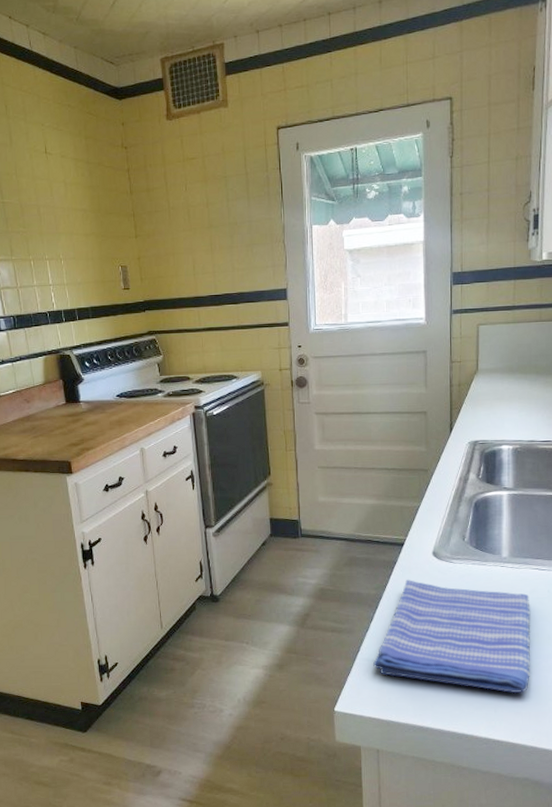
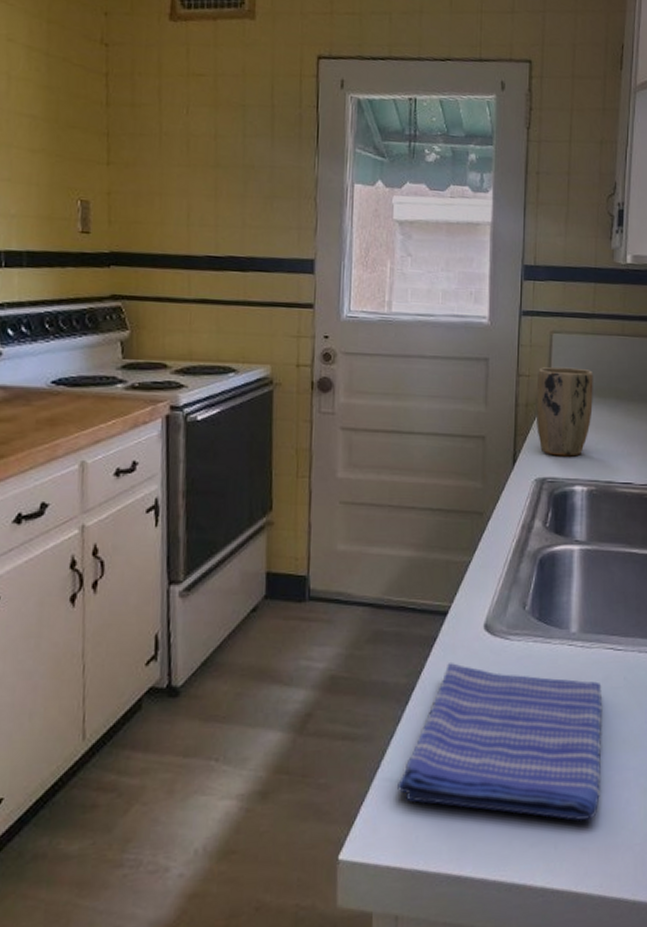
plant pot: none [467,351,516,423] -> present [535,367,593,457]

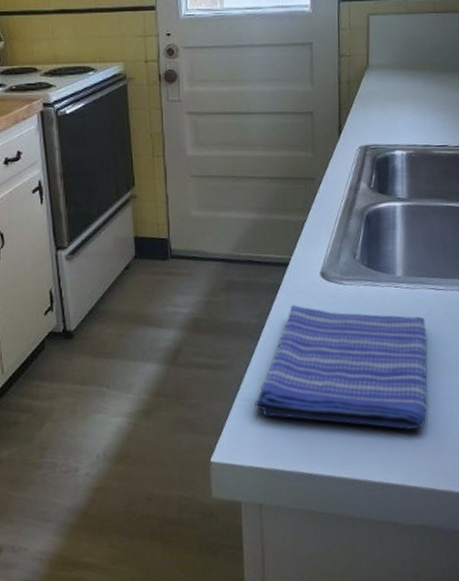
plant pot: present [535,367,593,457] -> none [356,45,409,126]

